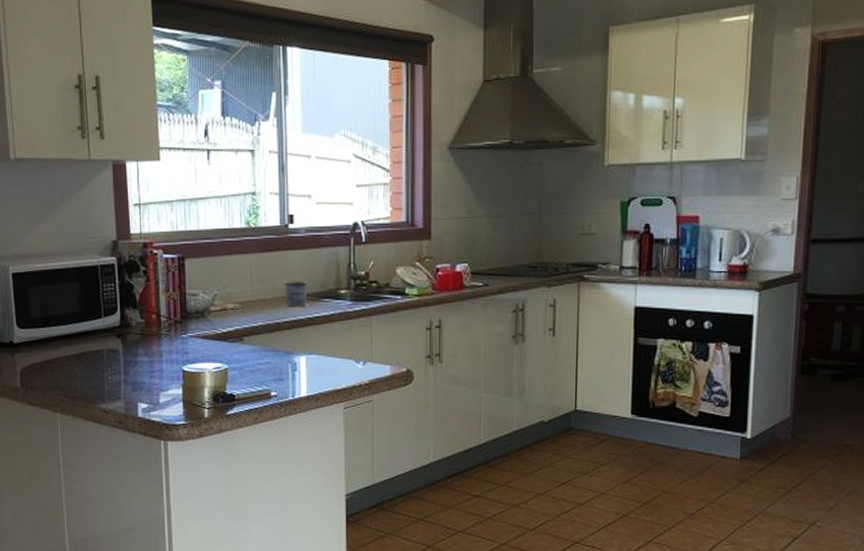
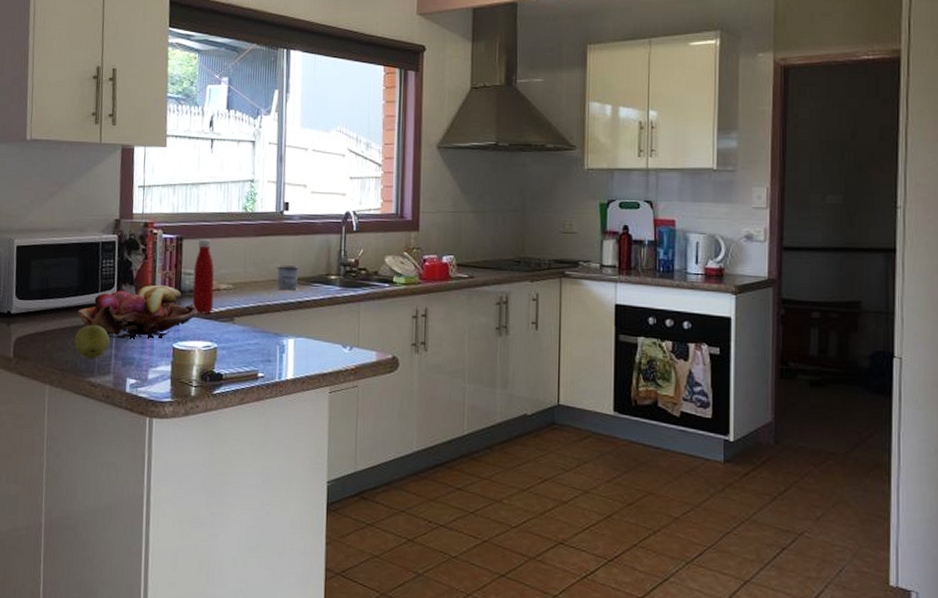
apple: none [81,351,118,385] -> present [74,324,110,358]
fruit basket: none [82,307,204,364] -> present [77,284,196,339]
bottle: none [198,258,221,335] -> present [192,239,214,314]

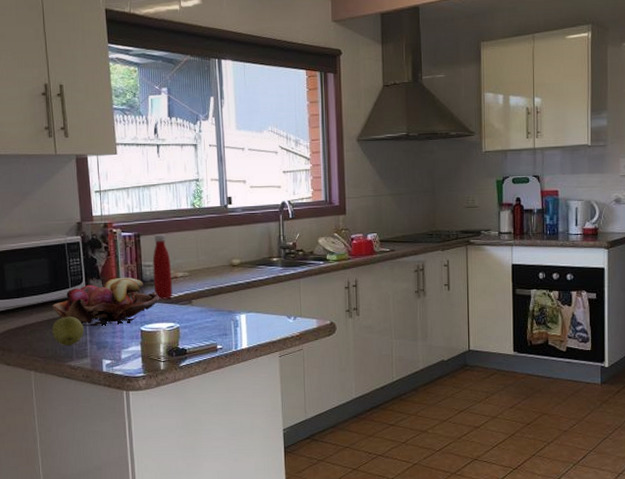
mug: present [277,265,299,290] -> none [225,252,246,273]

